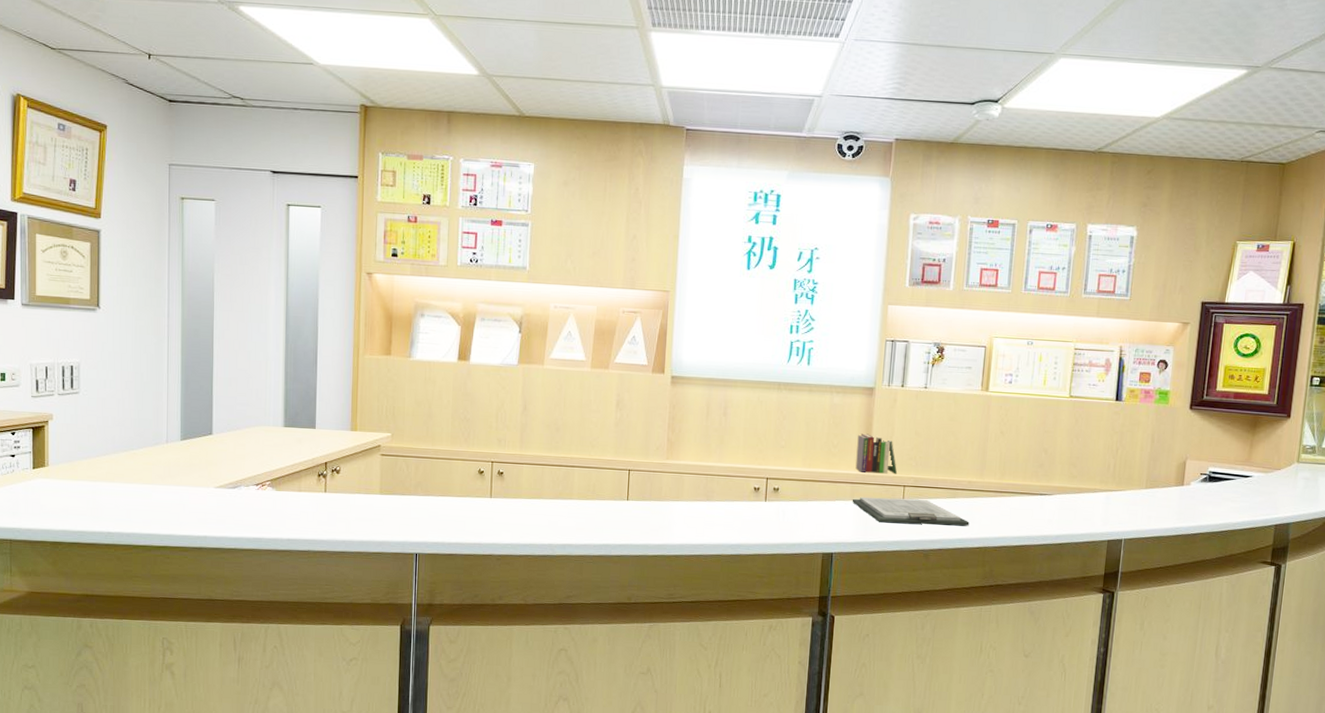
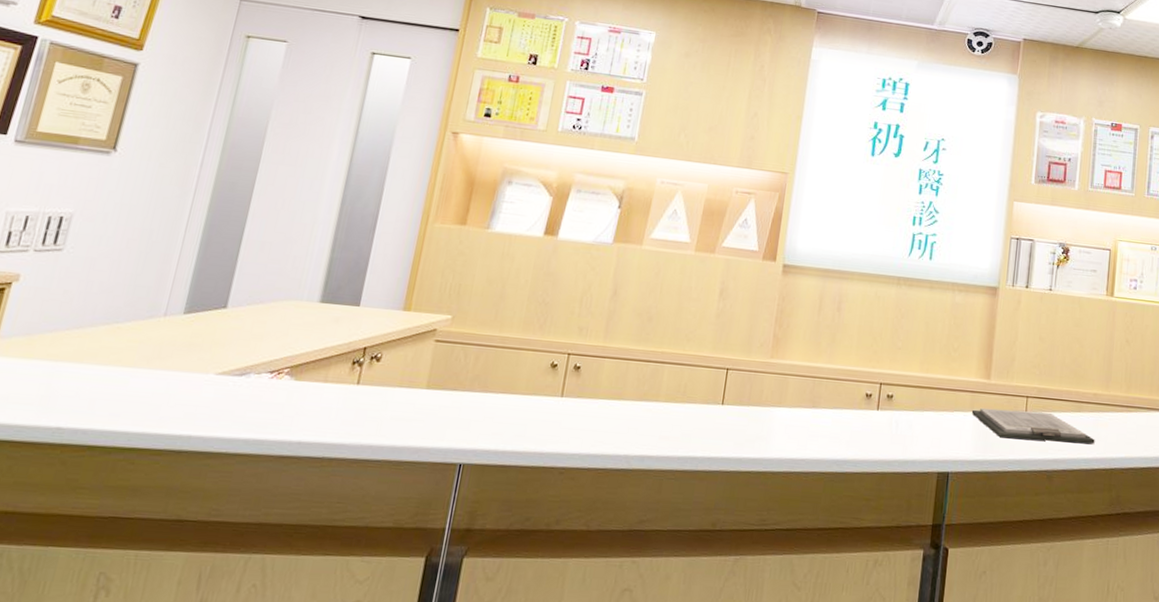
books: present [855,433,898,474] -> none [976,336,1021,384]

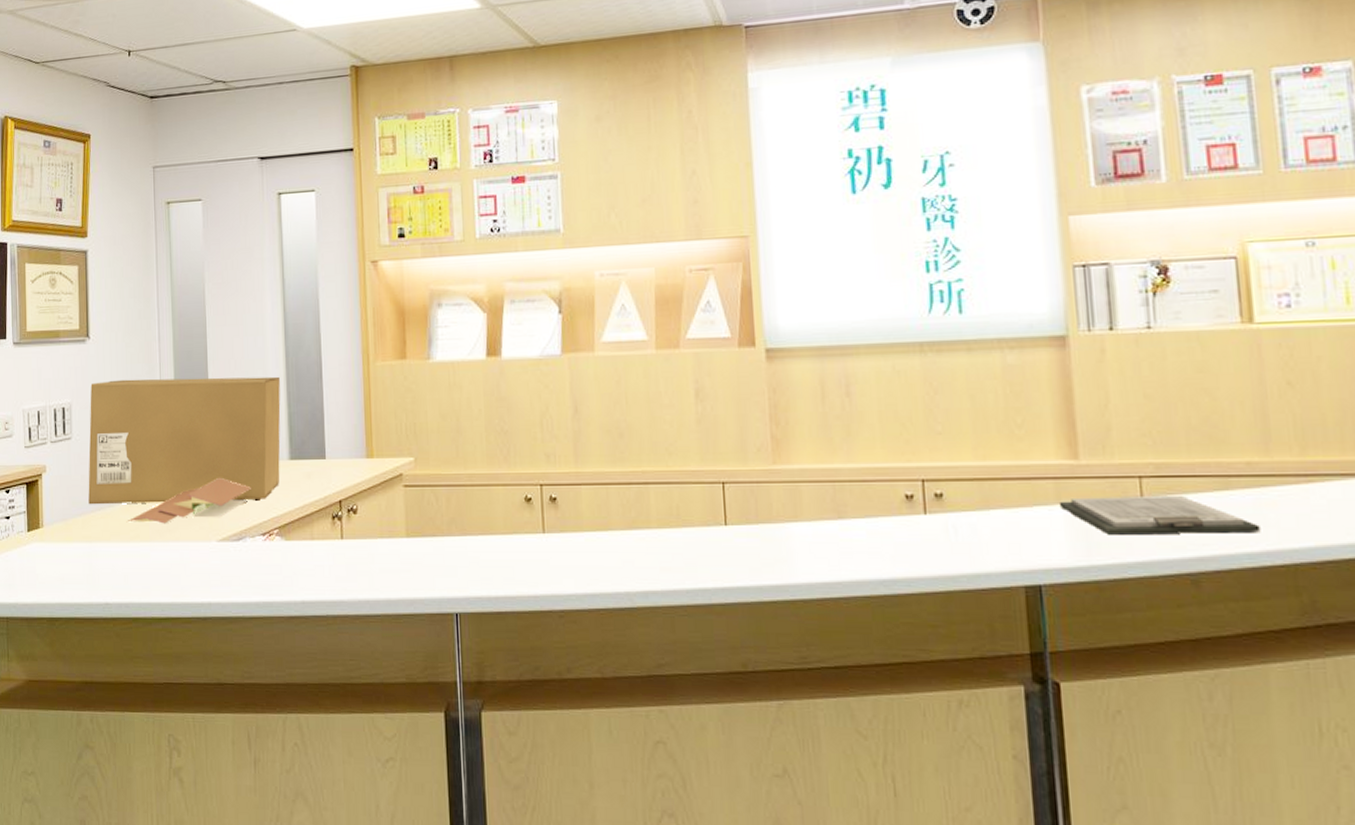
box: none [65,196,329,338] -> present [88,376,281,505]
papers: none [110,310,270,351] -> present [127,477,251,524]

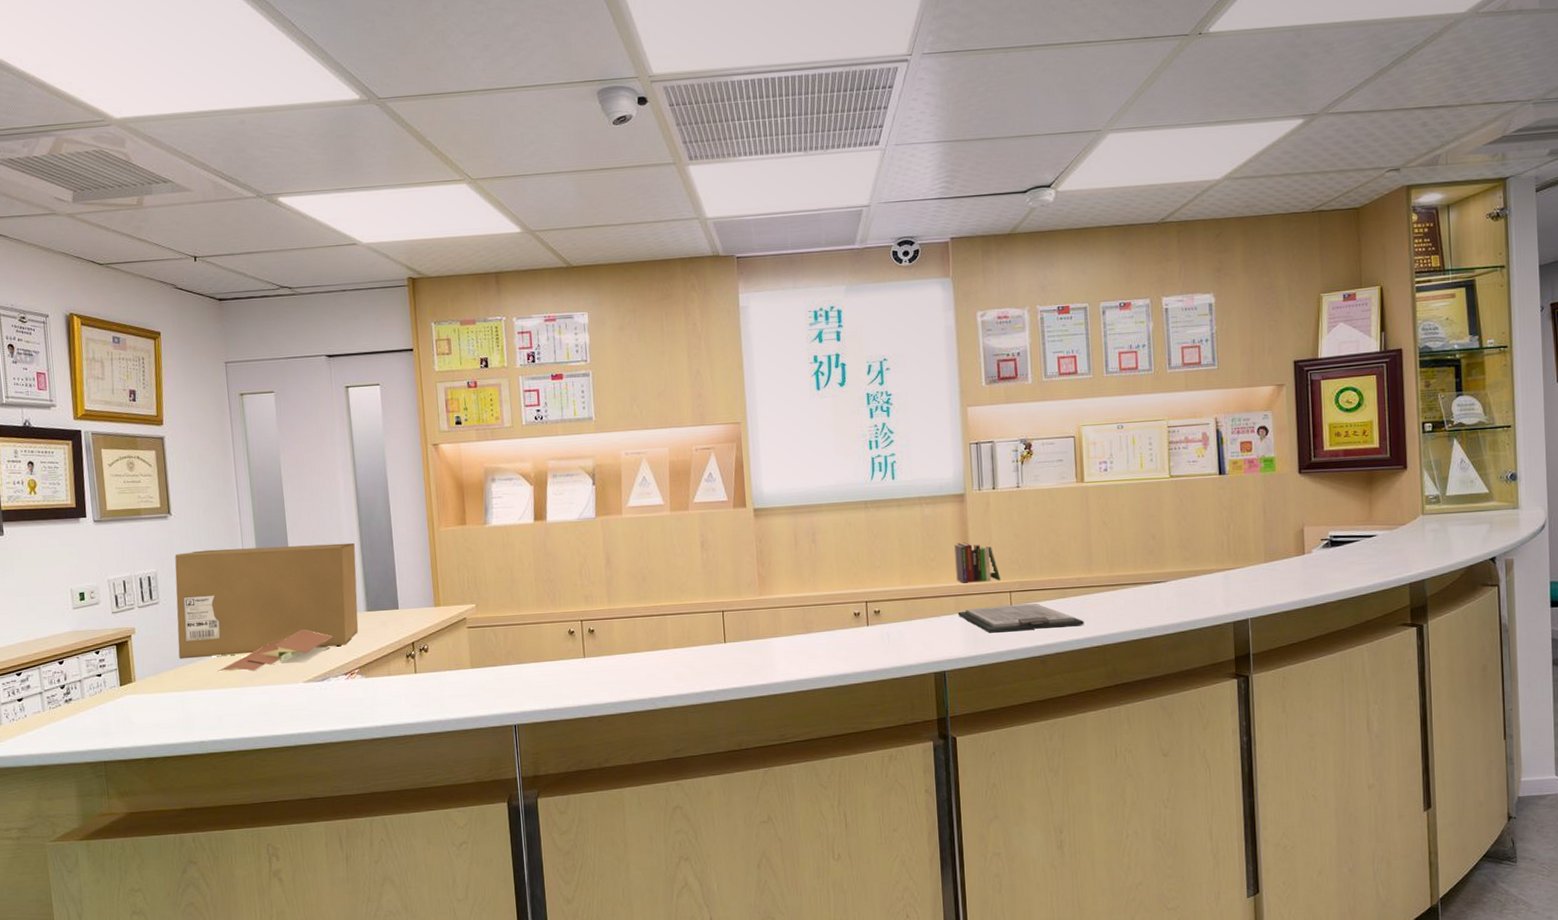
books: none [1052,403,1126,463] -> present [954,542,1001,584]

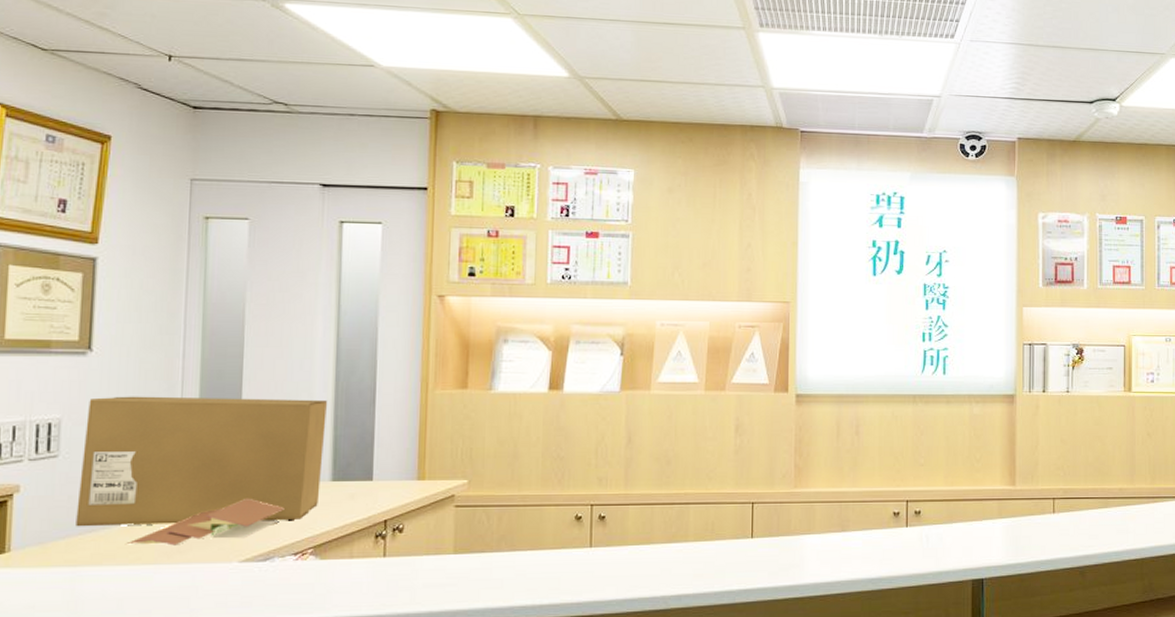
books: present [954,542,1001,584] -> none [1001,444,1046,488]
clipboard: present [957,604,1084,633] -> none [1000,512,1124,541]

